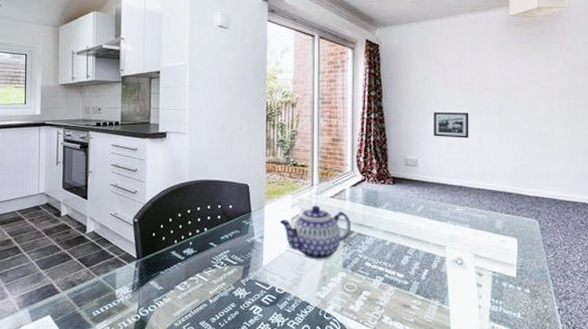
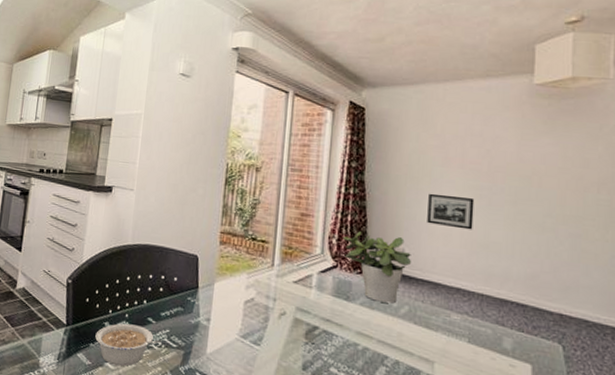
legume: none [164,250,224,287] -> present [95,323,162,367]
teapot: present [279,205,352,260] -> none [230,289,317,357]
potted plant: none [368,149,424,205] -> present [343,231,412,304]

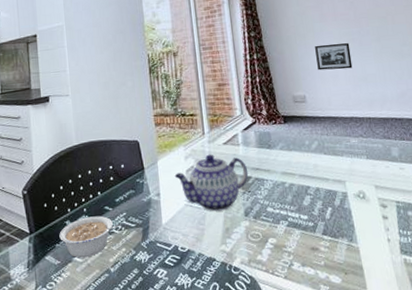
teapot: none [230,289,317,357] -> present [174,154,249,212]
potted plant: present [343,231,412,304] -> none [256,86,313,144]

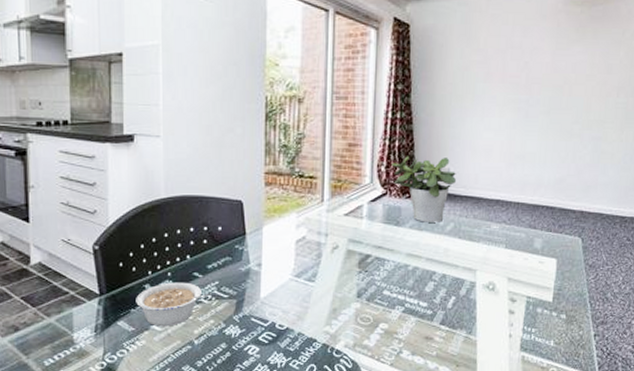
teapot: present [174,154,249,212] -> none [281,225,369,290]
potted plant: none [256,86,313,144] -> present [391,156,457,222]
picture frame: present [315,43,353,71] -> none [470,110,513,143]

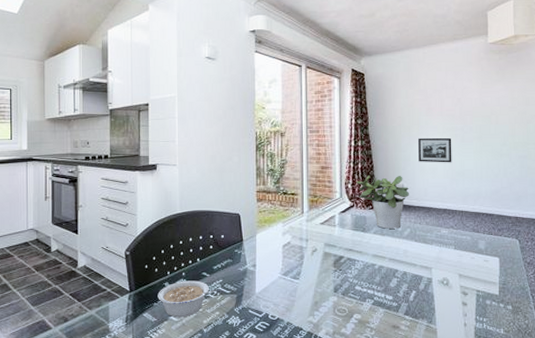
picture frame: none [470,110,513,143] -> present [418,137,452,163]

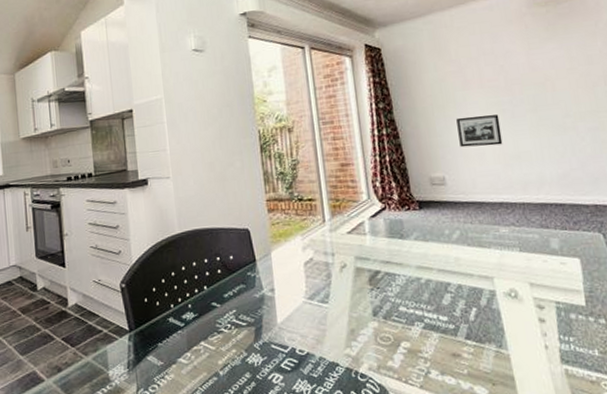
legume: present [158,280,217,318] -> none [161,312,231,359]
potted plant: present [356,175,410,229] -> none [385,166,454,233]

